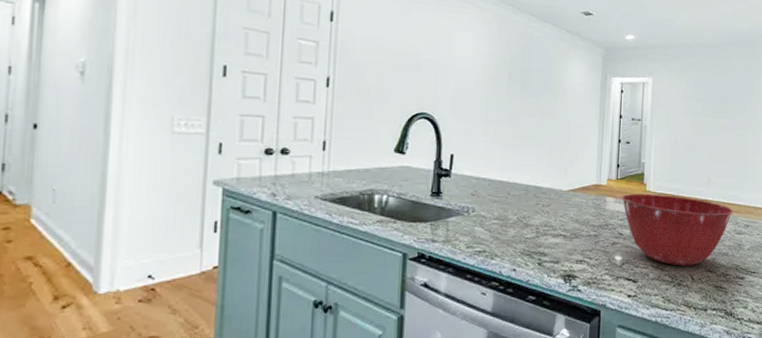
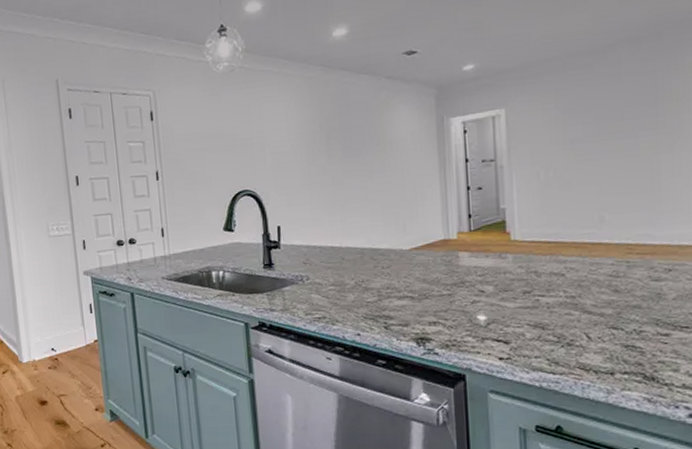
mixing bowl: present [622,193,734,266] -> none [479,242,645,324]

